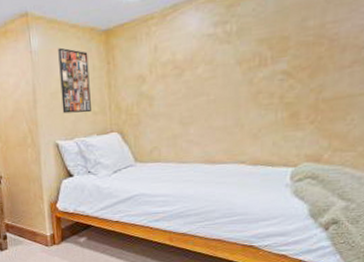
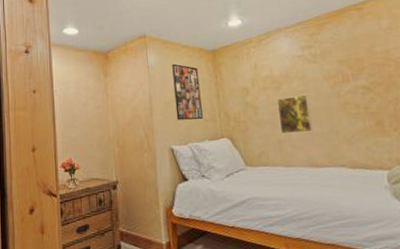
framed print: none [176,82,214,128] -> present [276,94,313,134]

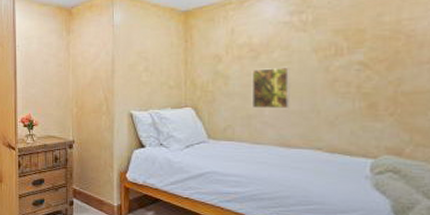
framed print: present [172,63,203,121] -> none [139,24,167,86]

